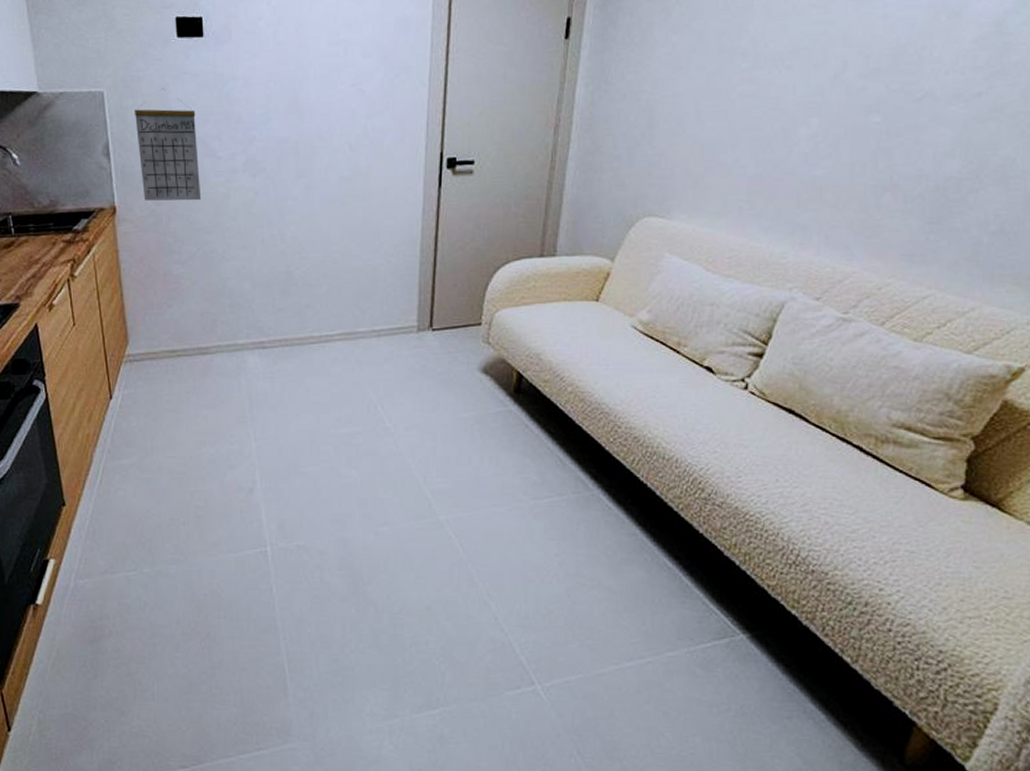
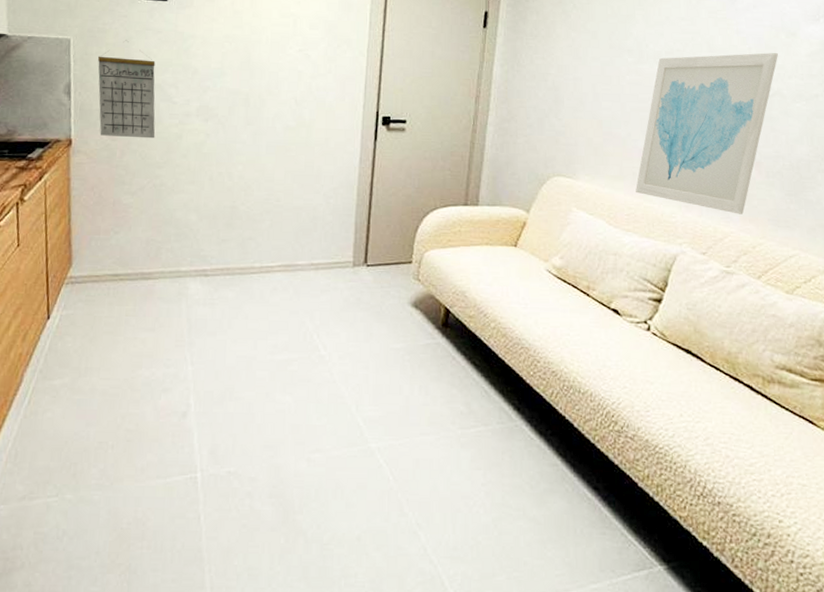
wall art: none [741,41,934,250] -> present [636,53,778,214]

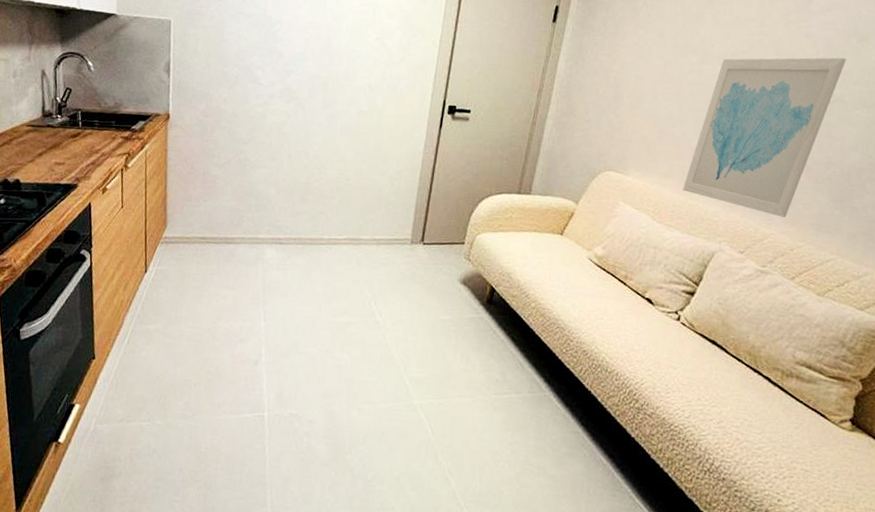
calendar: present [98,40,156,139] -> none [194,23,246,117]

